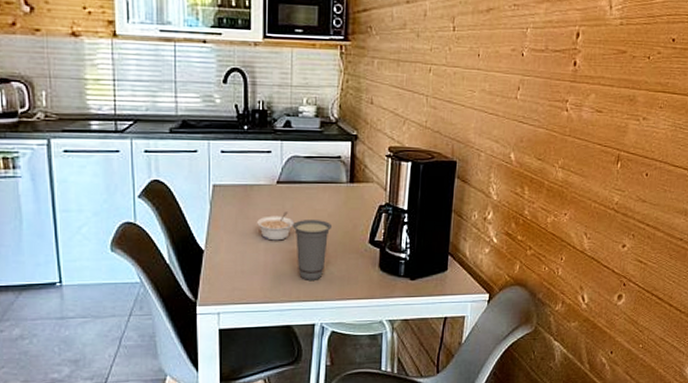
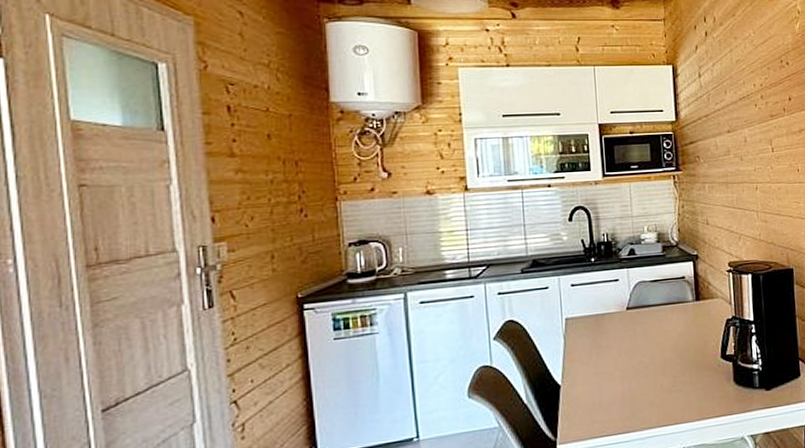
legume: present [257,211,295,241] -> none [611,336,647,368]
cup: present [292,220,333,280] -> none [645,340,684,404]

